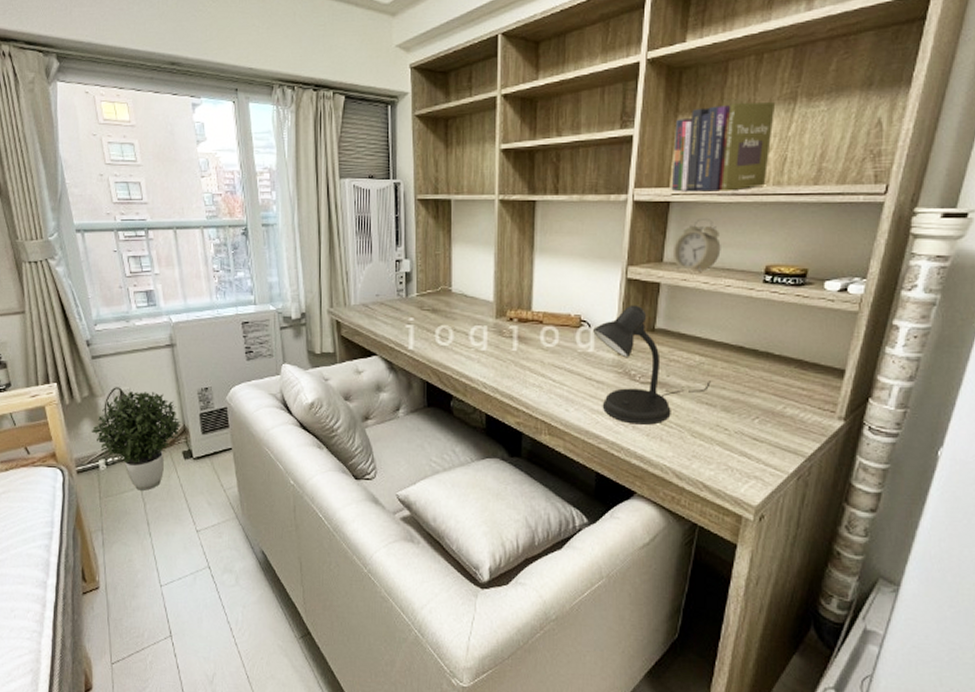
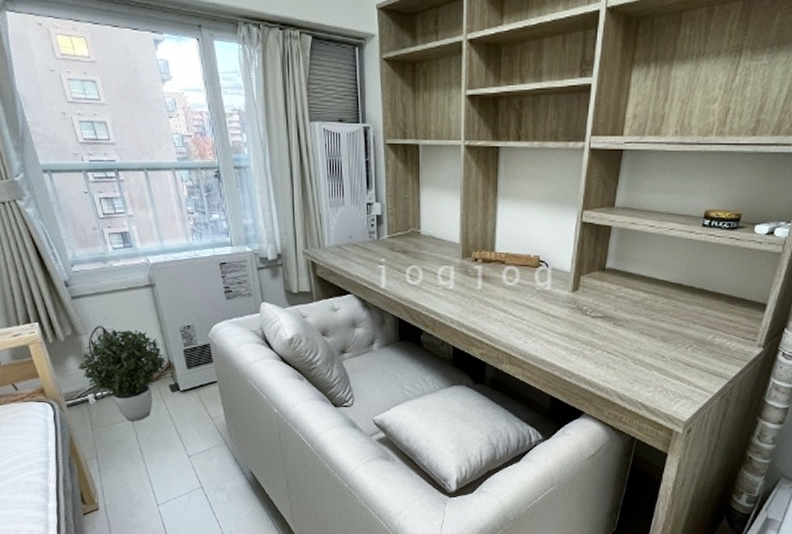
desk lamp: present [593,305,711,425] -> none [550,246,652,354]
books: present [671,102,776,192] -> none [624,55,723,140]
alarm clock: present [672,219,721,272] -> none [623,166,667,216]

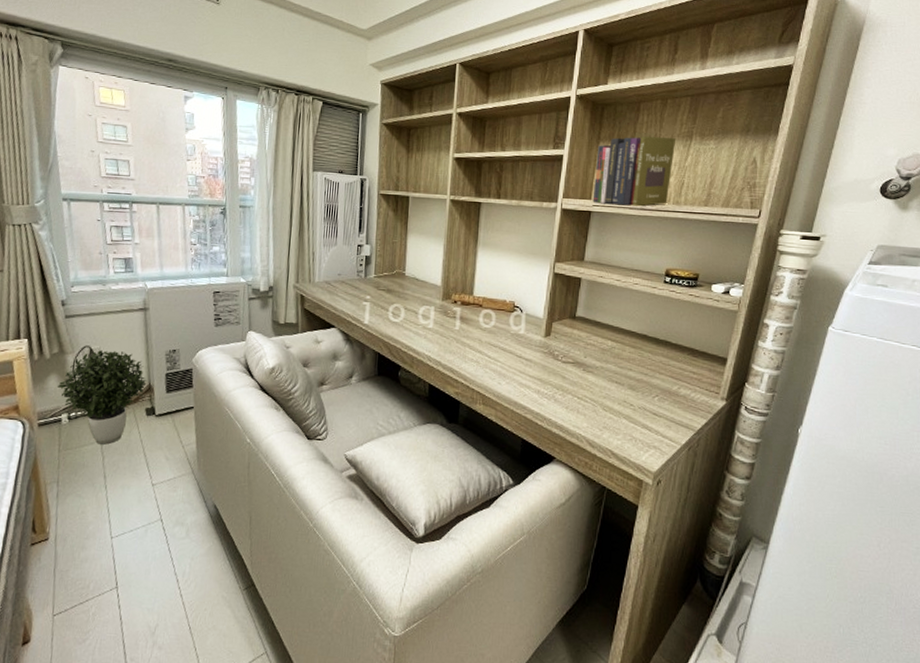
books: none [624,55,723,140] -> present [592,136,676,207]

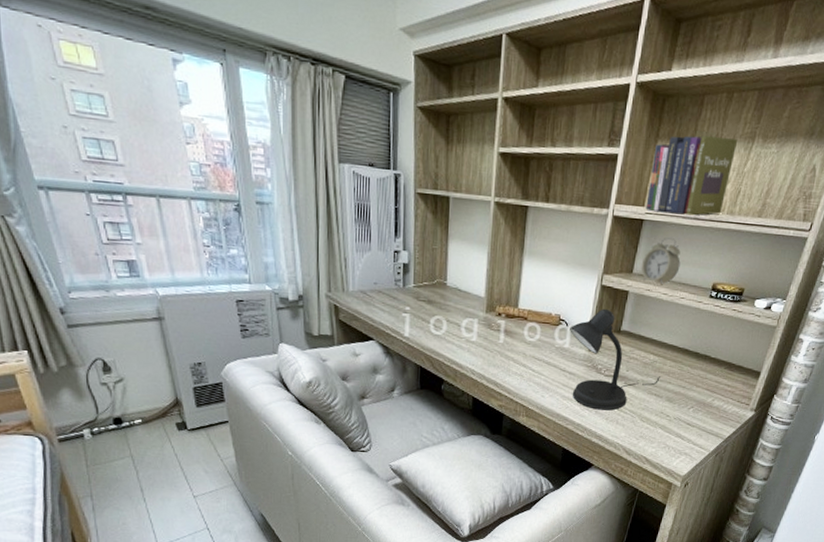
potted plant: present [58,350,147,445] -> none [73,363,173,459]
desk lamp: none [524,295,620,399] -> present [570,308,660,411]
alarm clock: none [592,227,631,271] -> present [641,237,681,284]

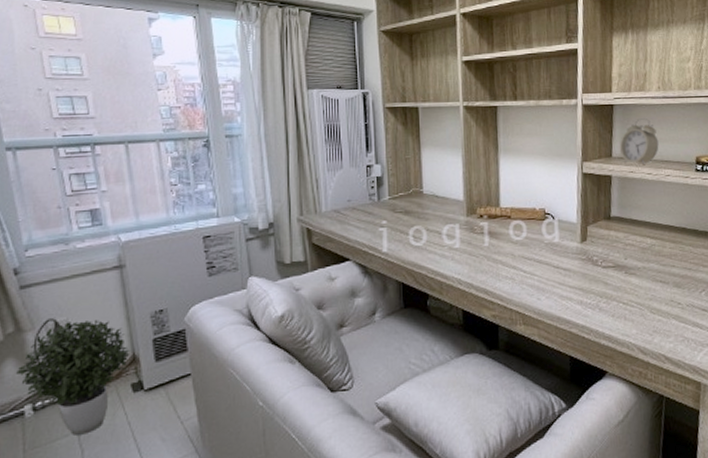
potted plant: none [73,363,173,459] -> present [16,320,130,435]
desk lamp: present [570,308,660,411] -> none [557,196,662,307]
books: present [645,135,738,216] -> none [611,22,689,96]

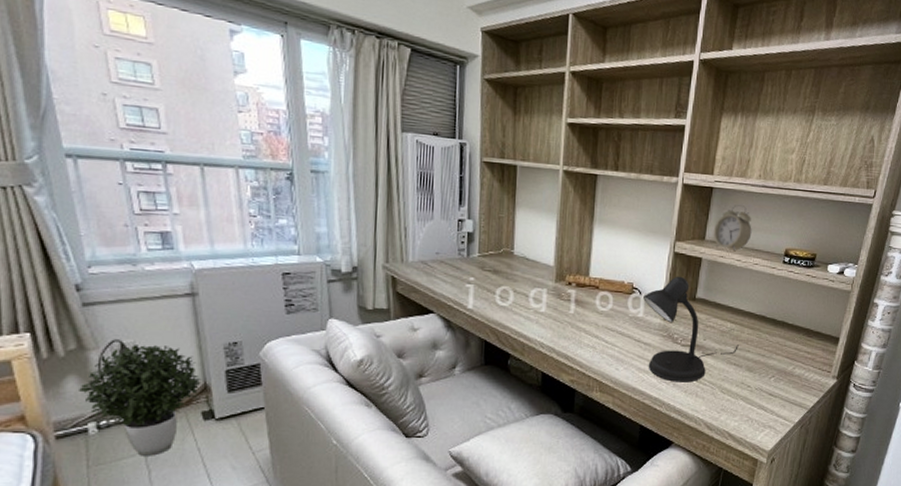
desk lamp: none [557,196,662,307] -> present [643,276,739,383]

